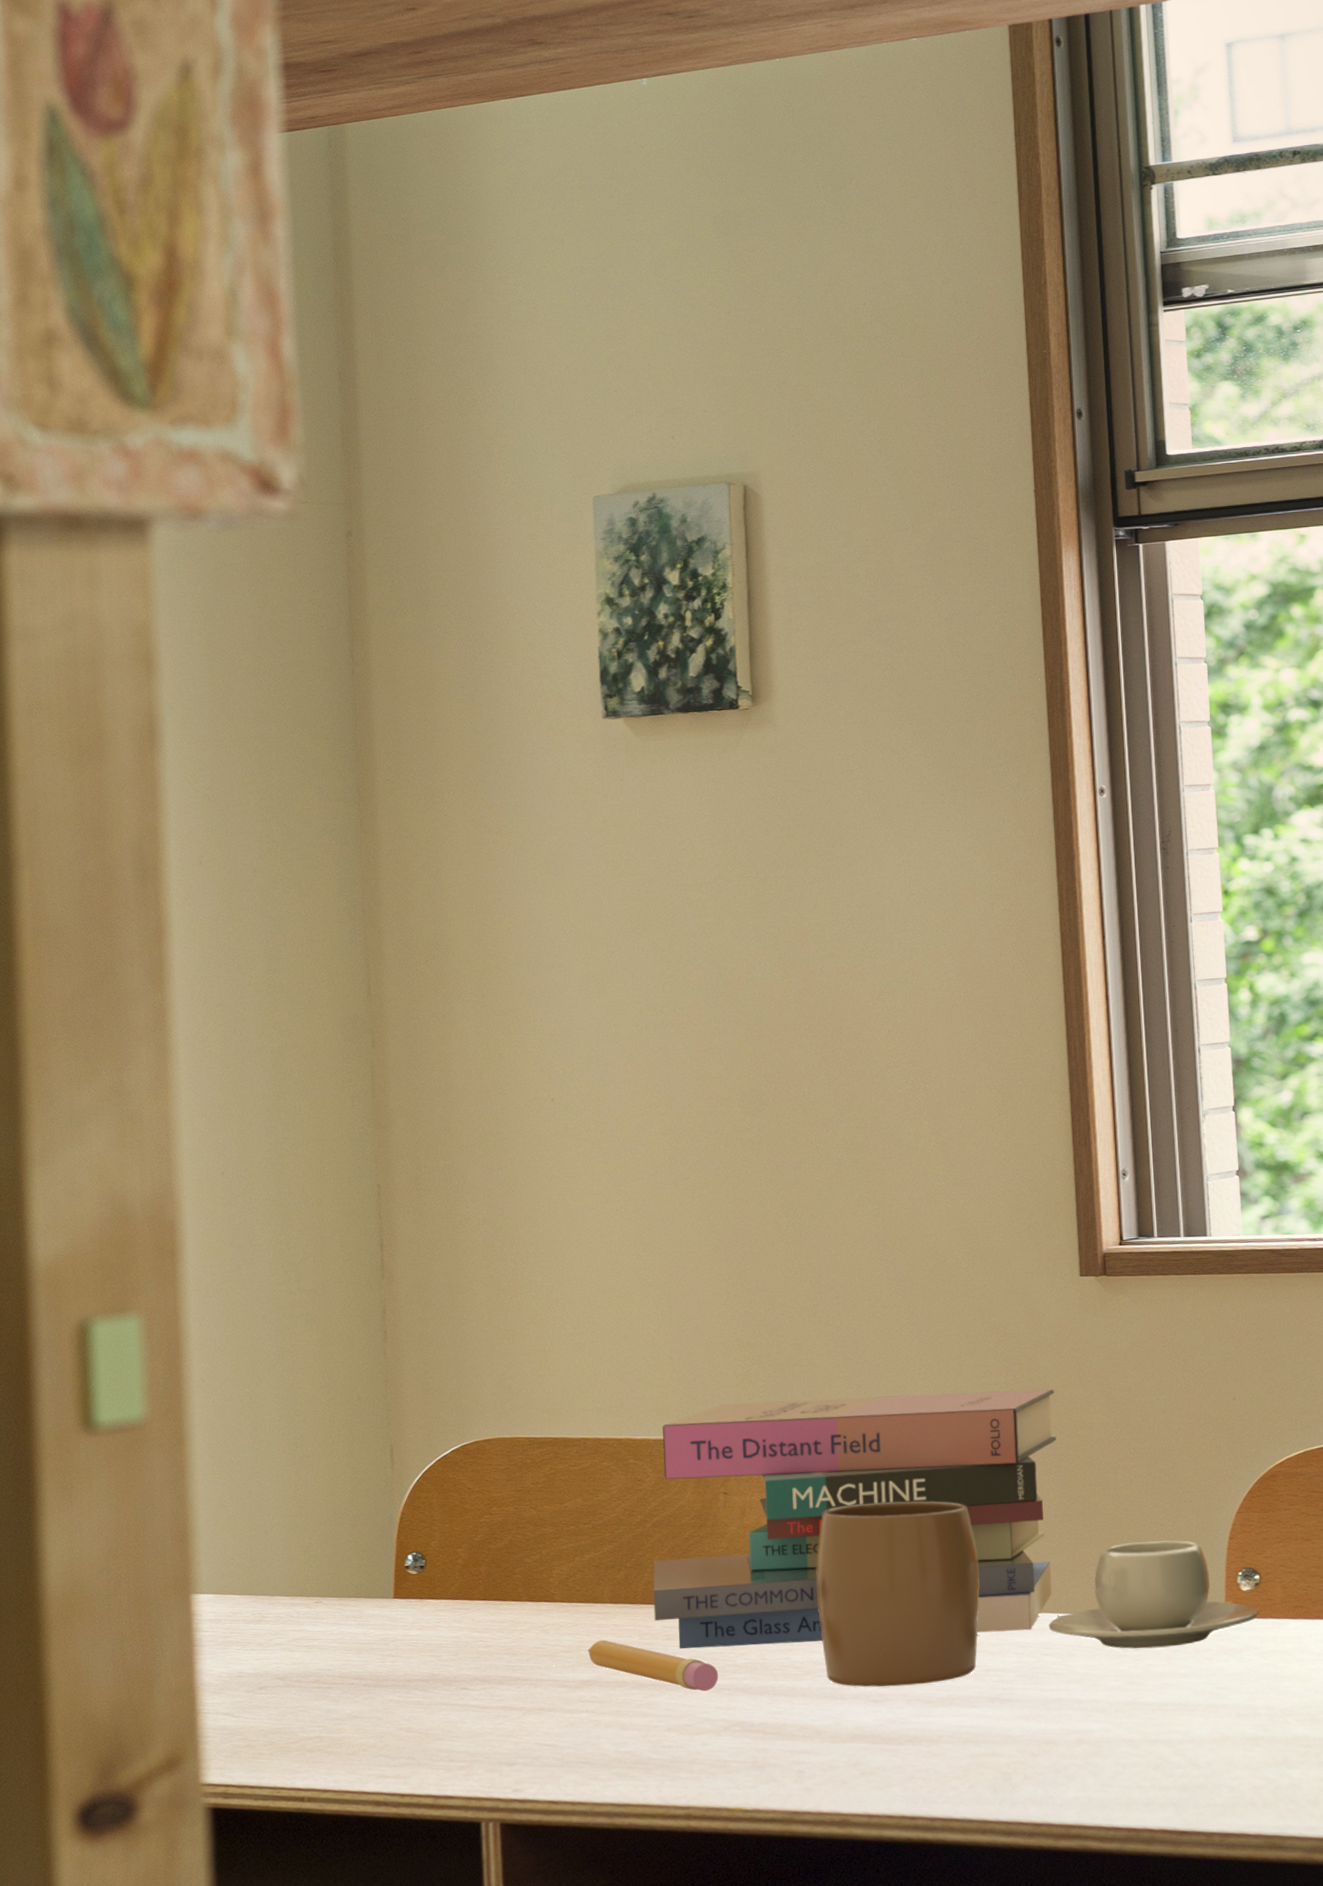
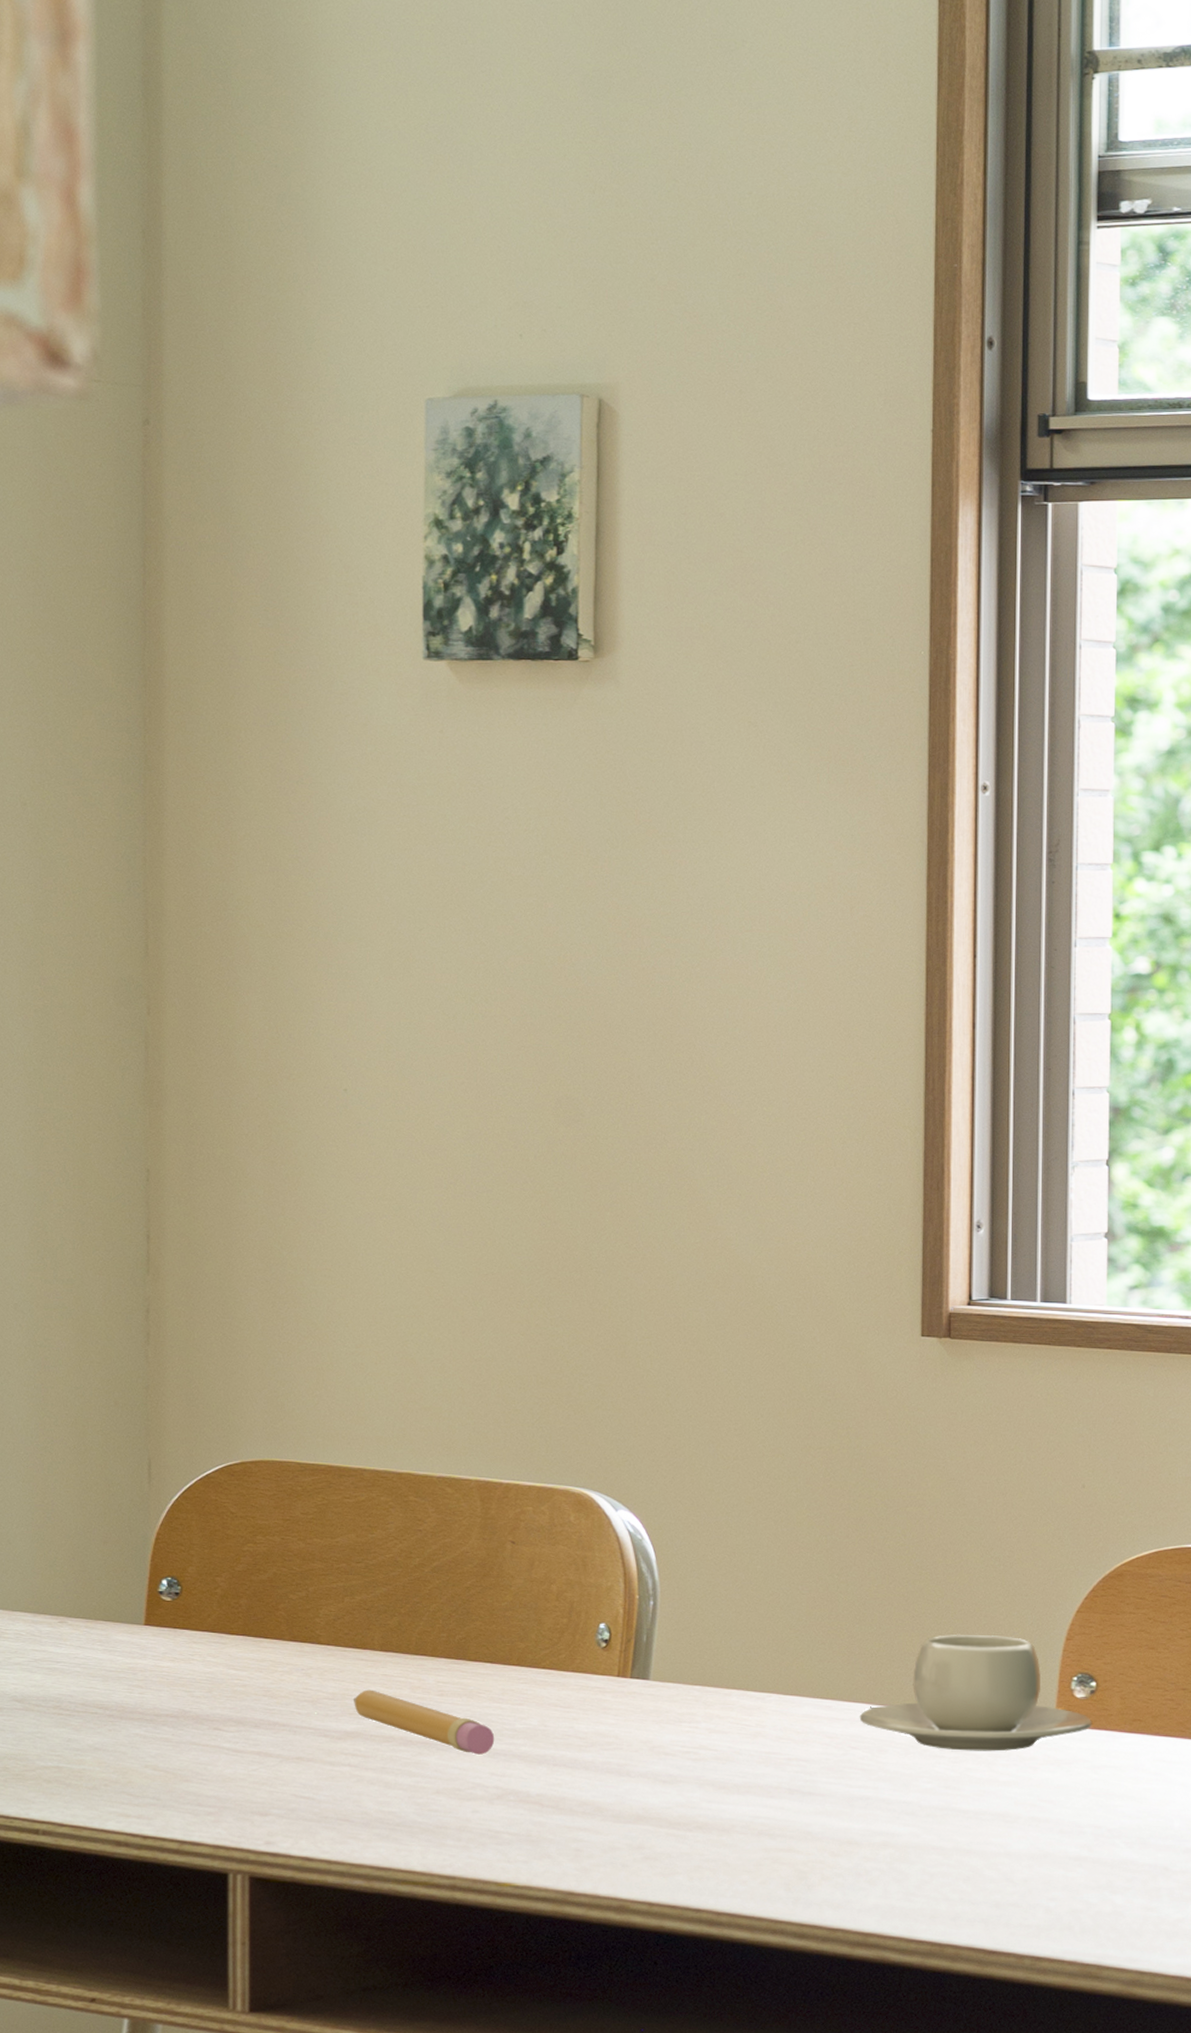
books: present [653,1388,1057,1649] -> none [428,1444,884,1720]
mug: present [815,1501,980,1687] -> none [606,1567,787,1768]

